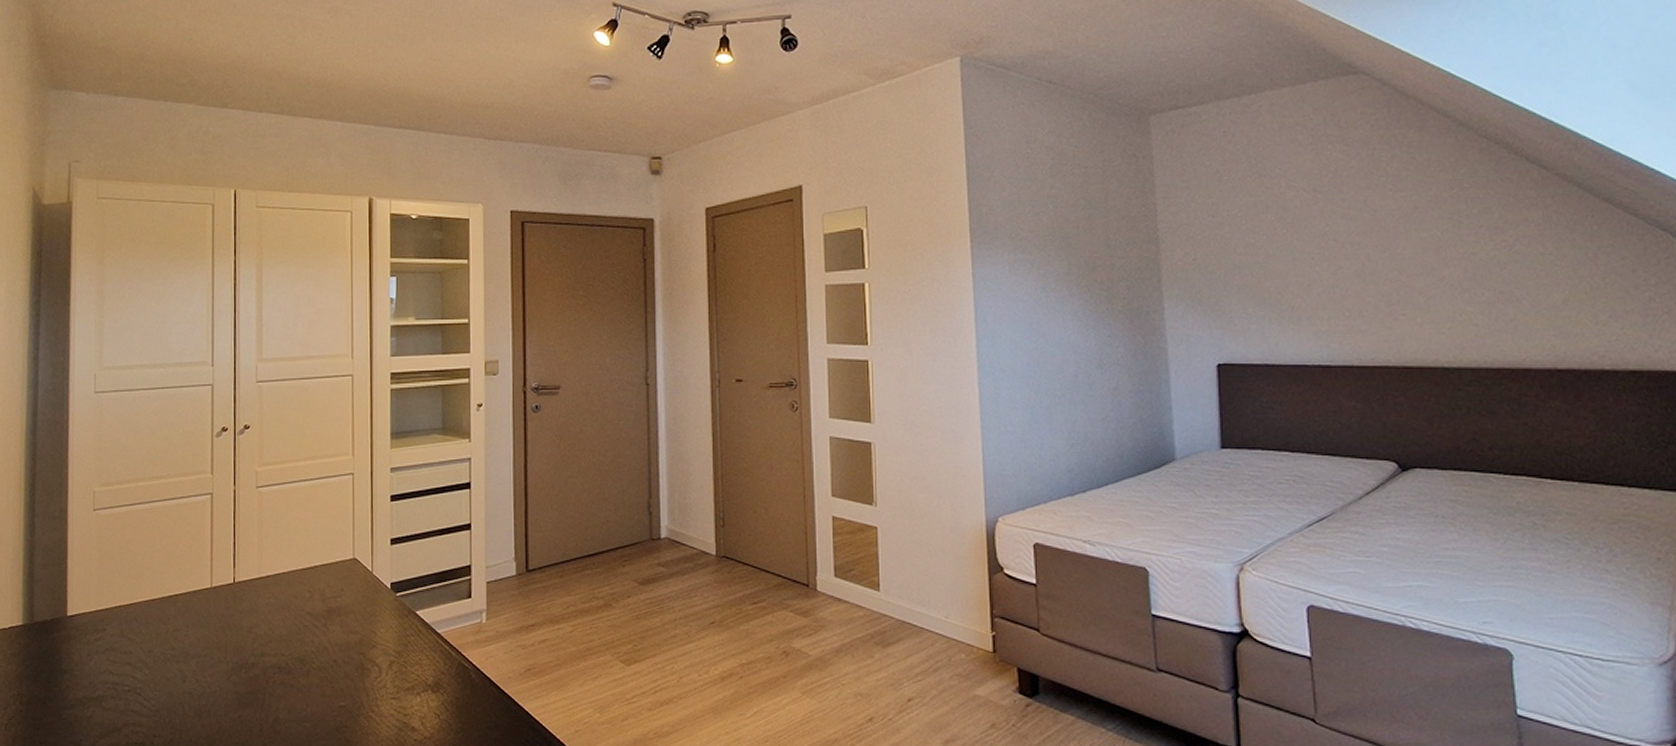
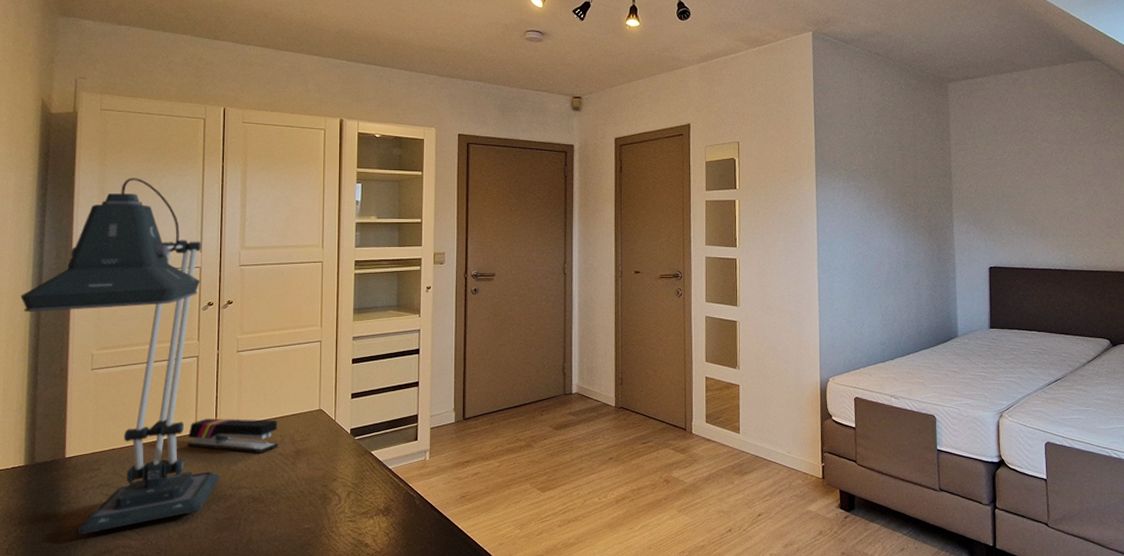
desk lamp: none [15,278,240,709] -> present [21,178,220,534]
stapler: none [202,570,306,612] -> present [187,419,278,453]

